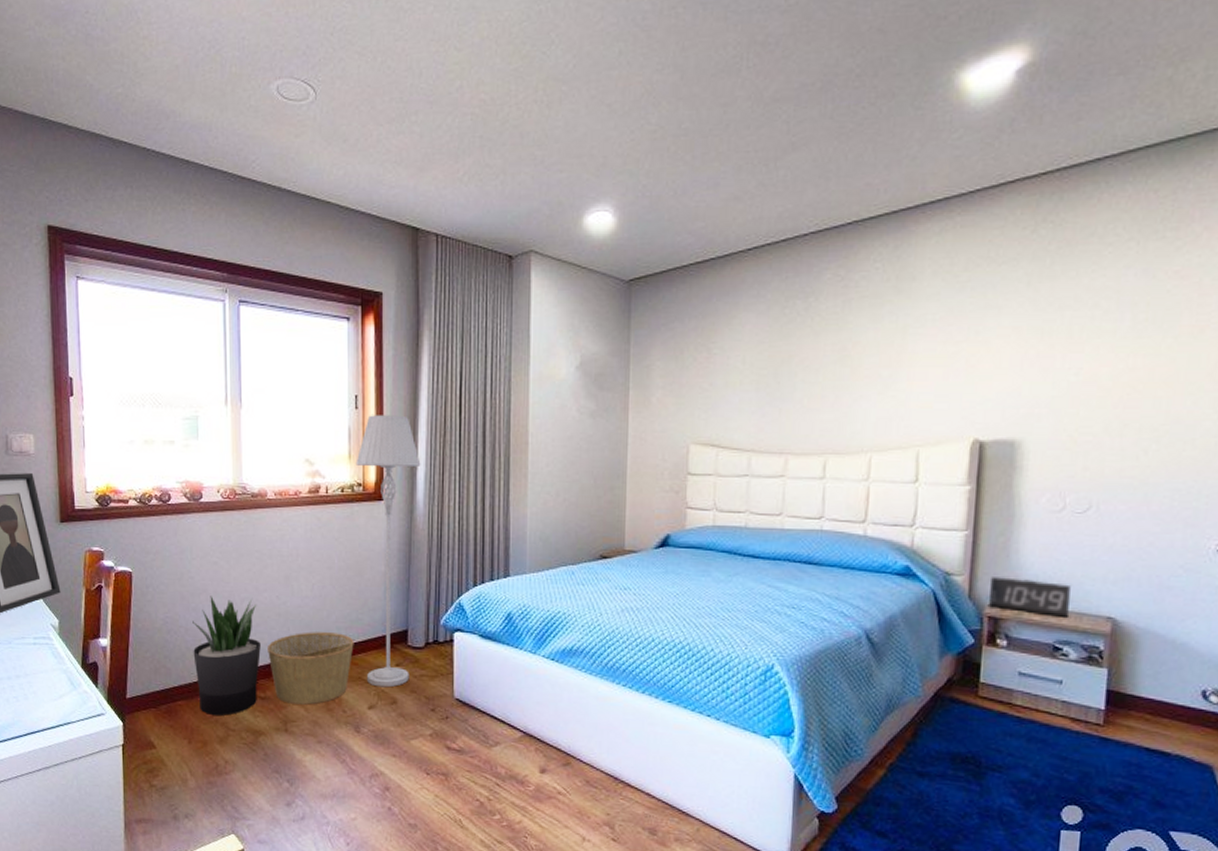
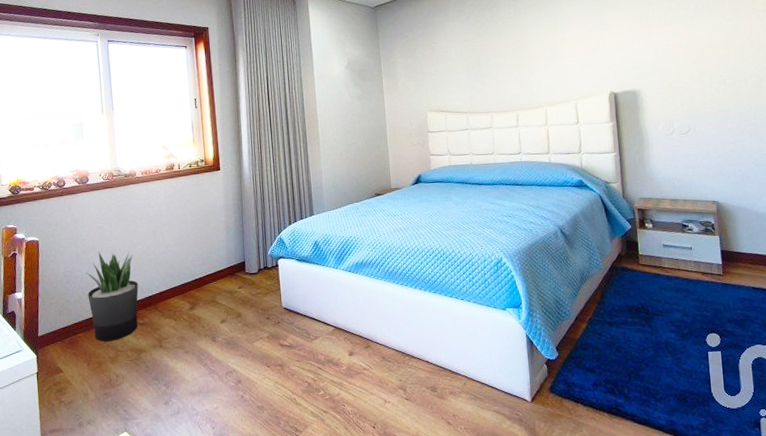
basket: present [268,632,354,705] -> none [143,269,207,326]
floor lamp: present [355,415,421,688] -> none [198,109,249,306]
alarm clock: present [989,577,1071,617] -> none [635,181,688,205]

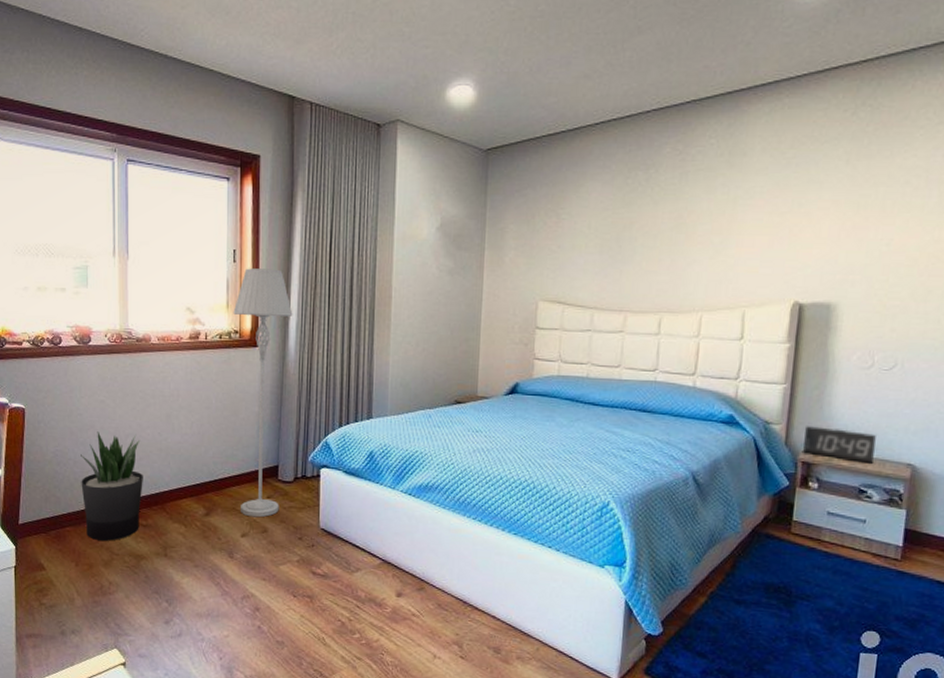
floor lamp: none [198,109,249,306] -> present [233,268,293,518]
alarm clock: none [635,181,688,205] -> present [803,426,876,463]

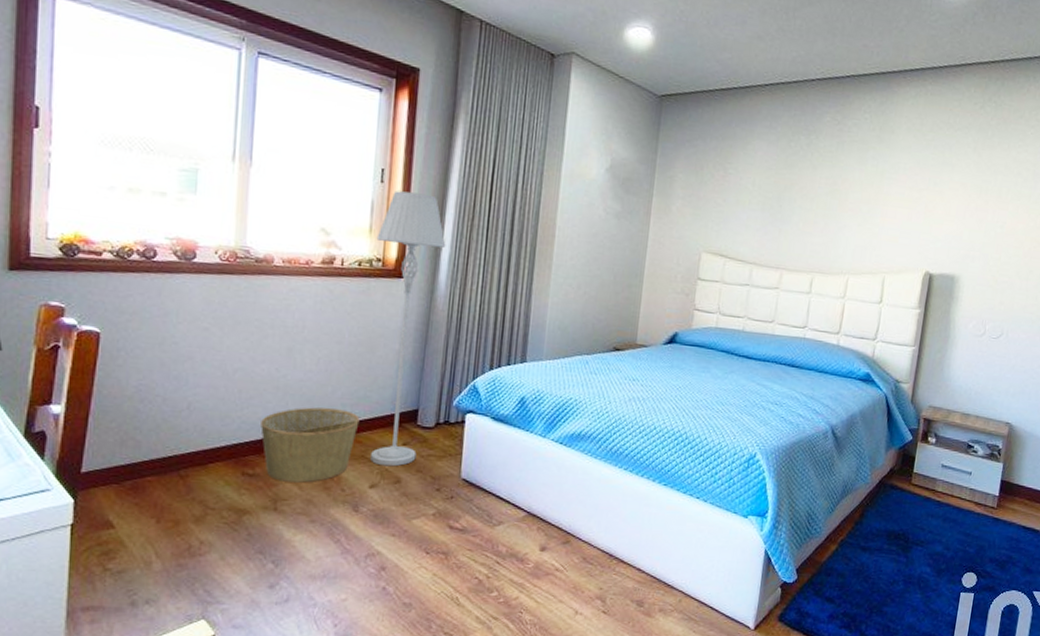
planter: present [81,431,143,541] -> none [170,364,253,493]
basket: none [150,466,229,532] -> present [260,407,360,483]
alarm clock: present [803,426,876,463] -> none [925,386,984,421]

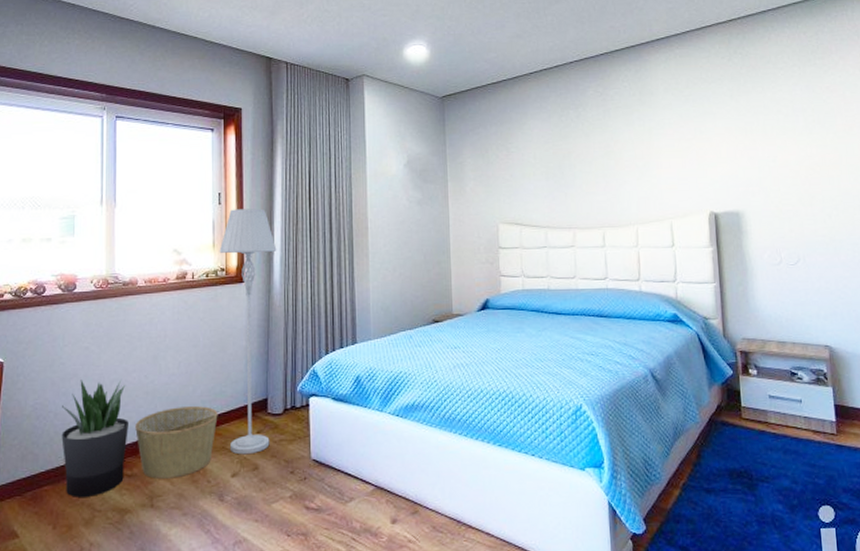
planter: none [170,364,253,493] -> present [61,380,129,497]

